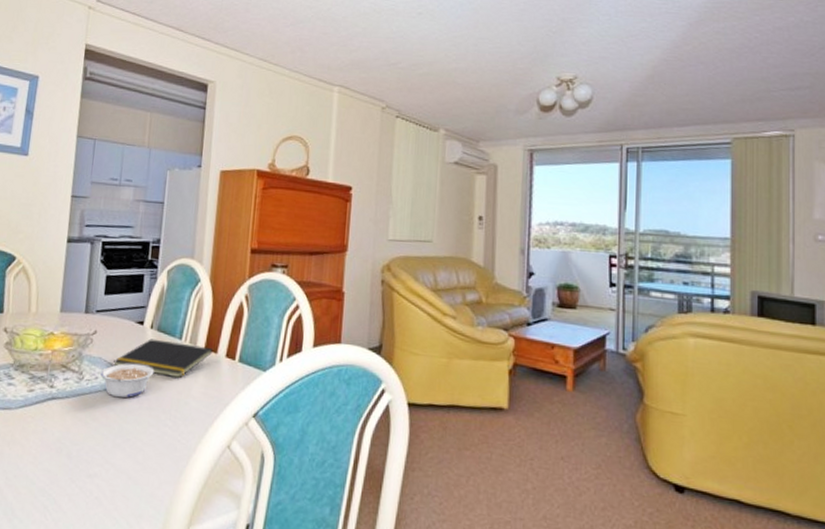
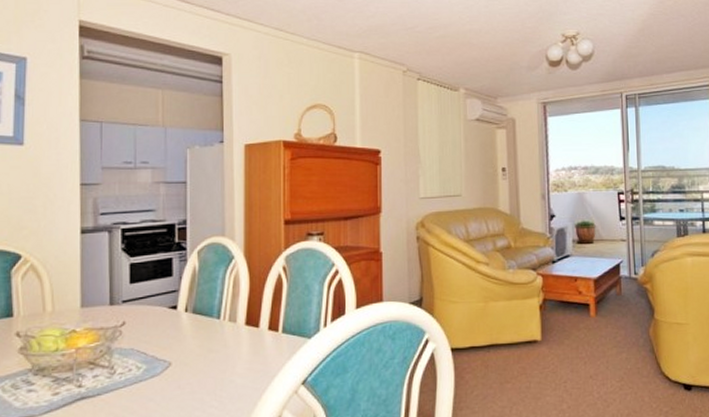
legume: present [100,363,154,398] -> none [134,349,194,387]
notepad: present [114,338,213,378] -> none [148,321,255,358]

